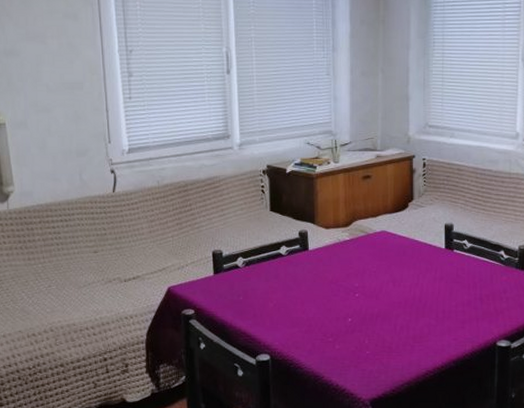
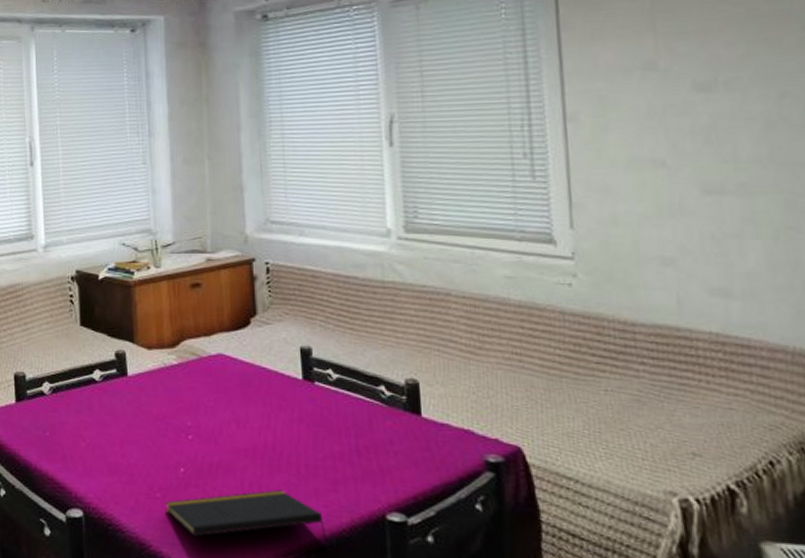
notepad: none [336,330,454,368] -> present [165,489,326,540]

